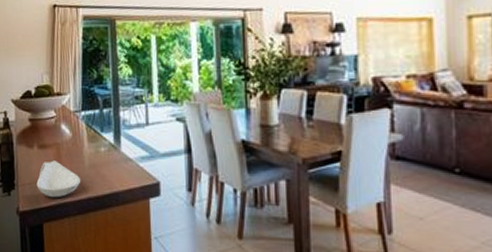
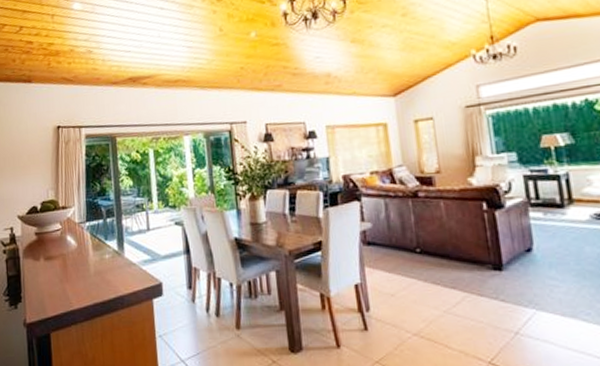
spoon rest: present [36,161,81,198] -> none [43,271,87,307]

